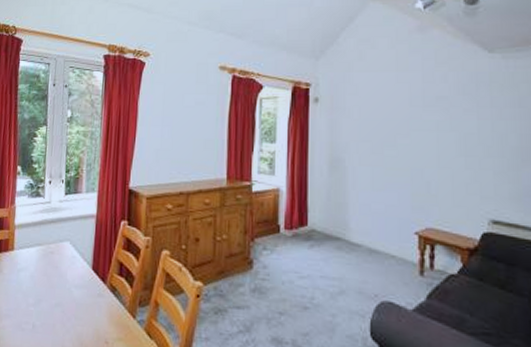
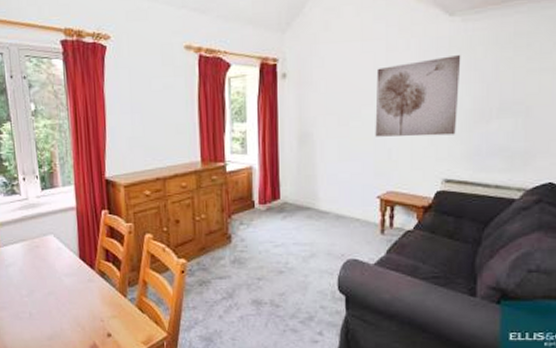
wall art: none [412,91,504,173] -> present [375,55,461,137]

